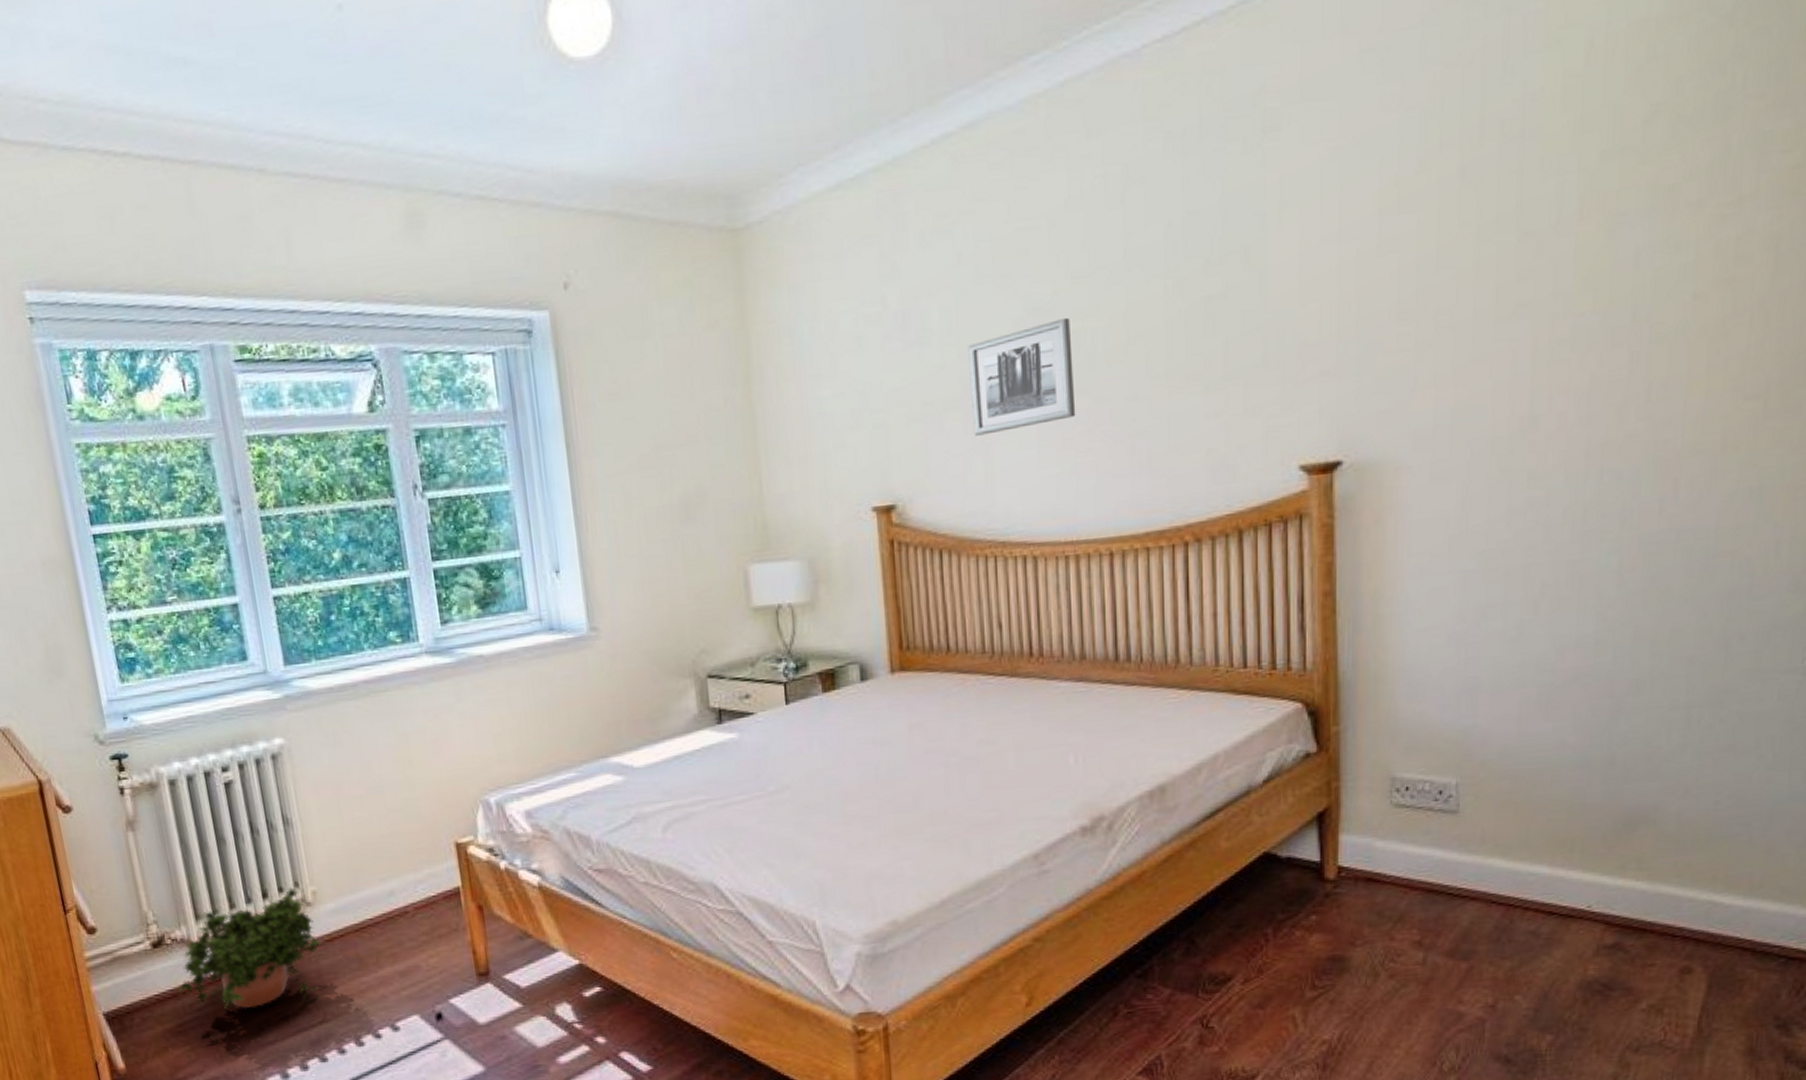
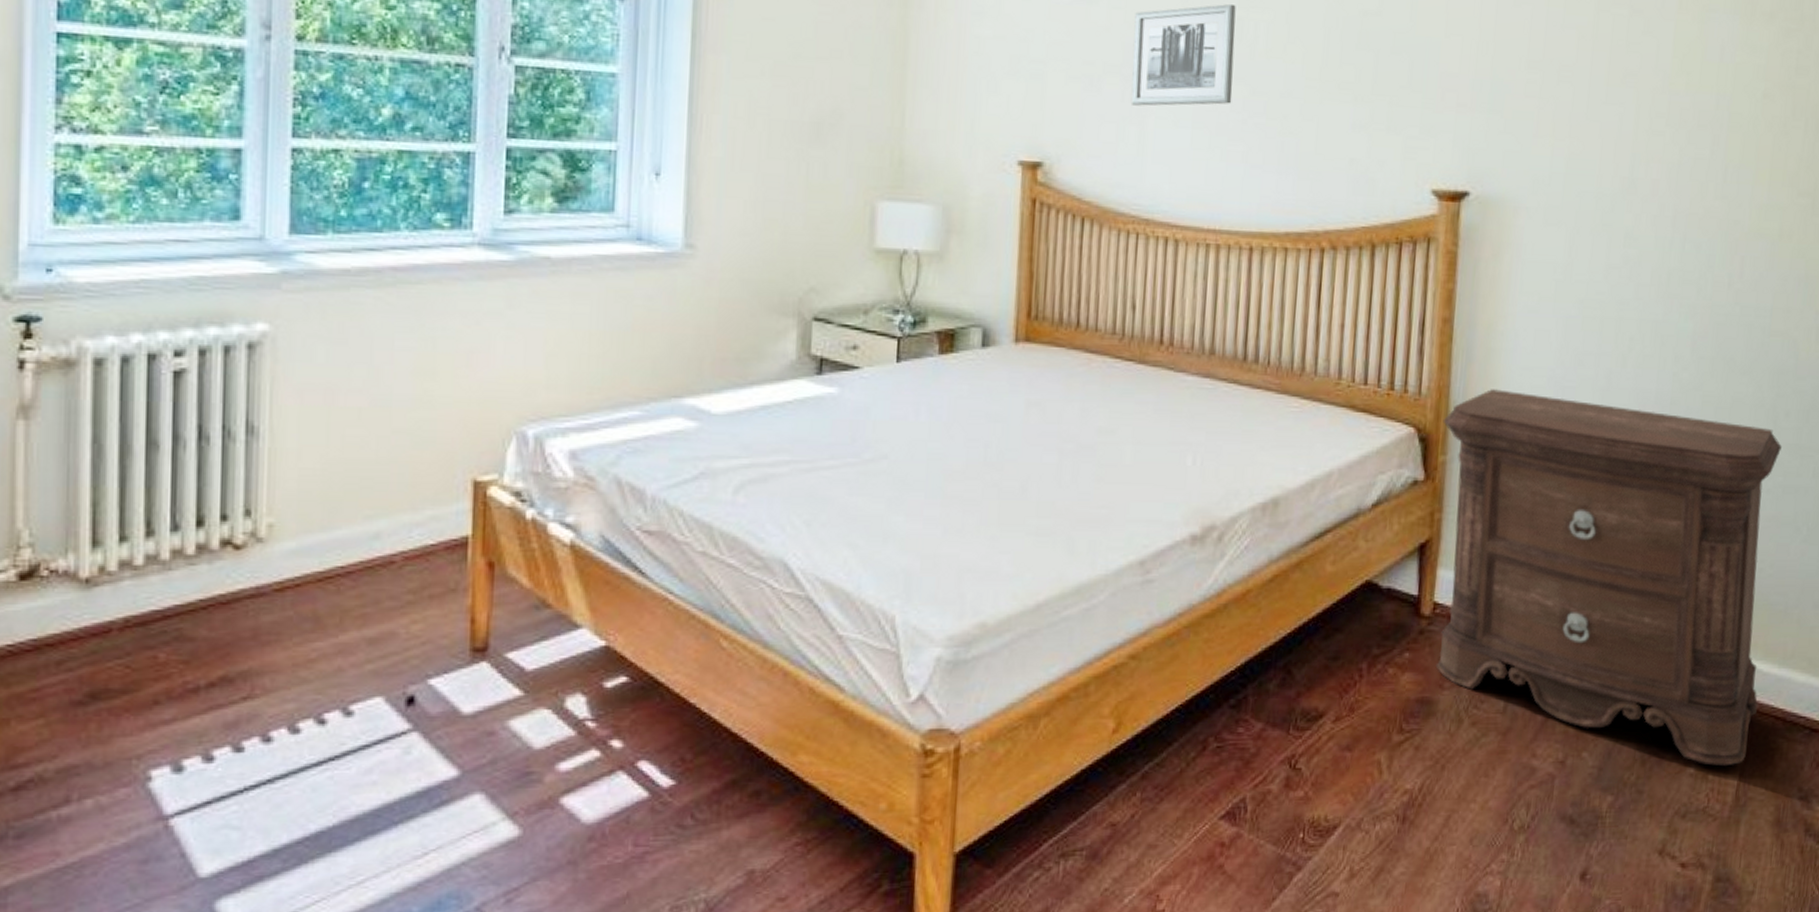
potted plant: present [178,886,321,1009] -> none [45,514,267,674]
nightstand: none [1332,654,1738,1001] -> present [1435,389,1783,767]

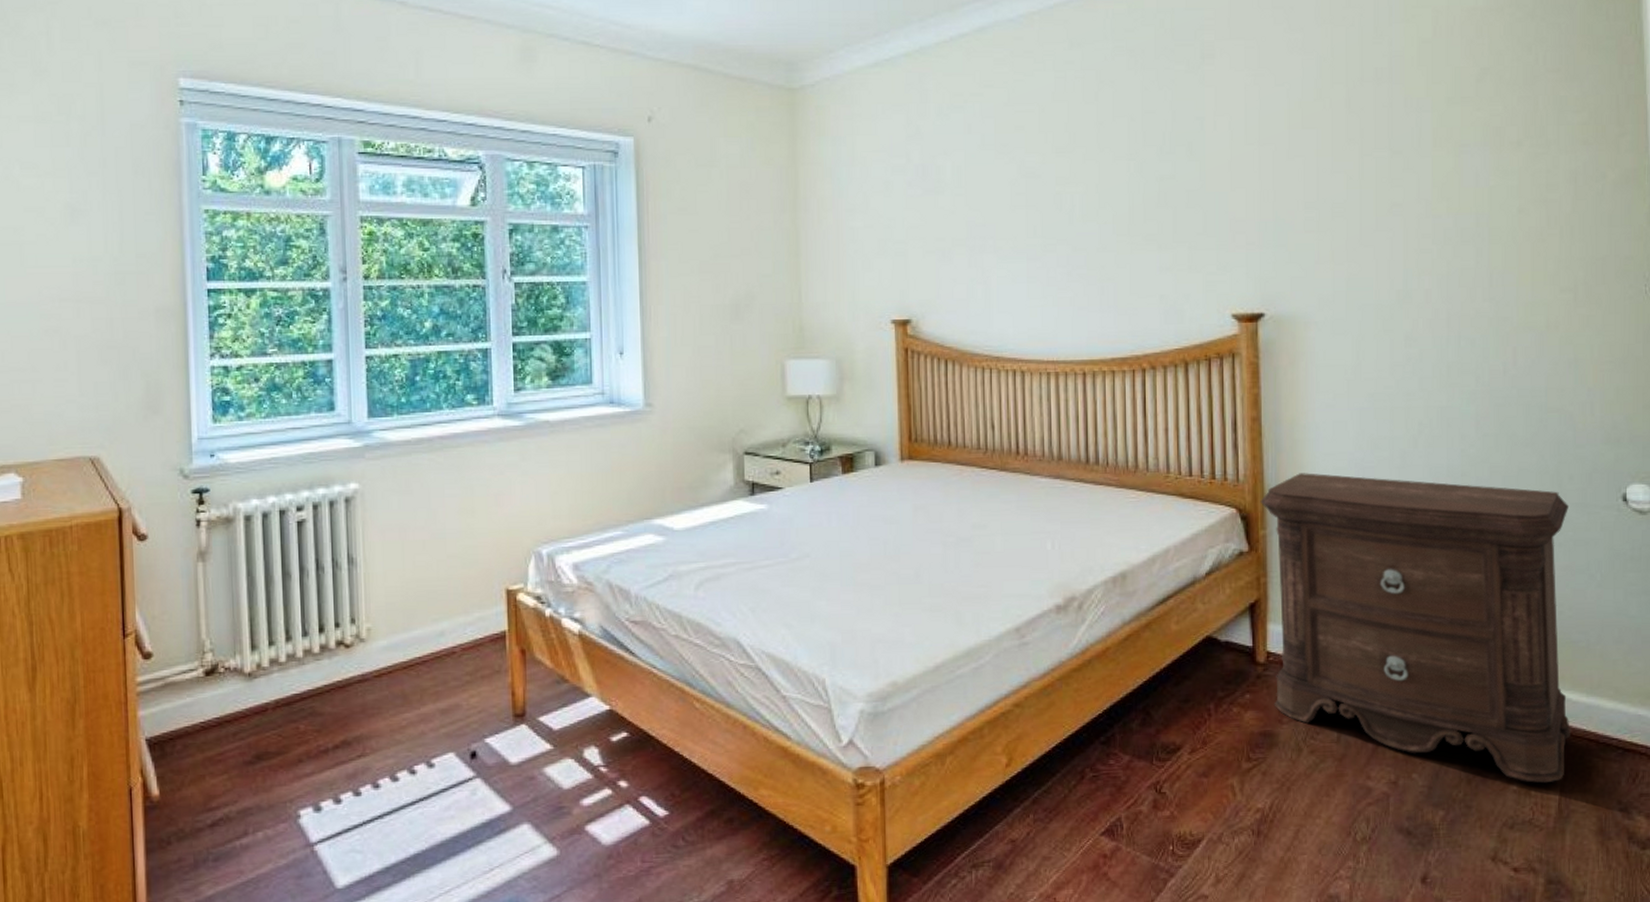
wall art: present [1130,4,1236,106] -> none [974,183,1058,269]

